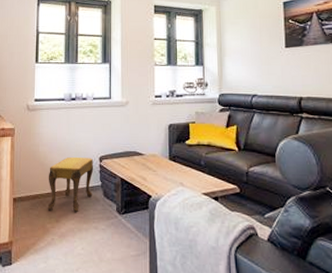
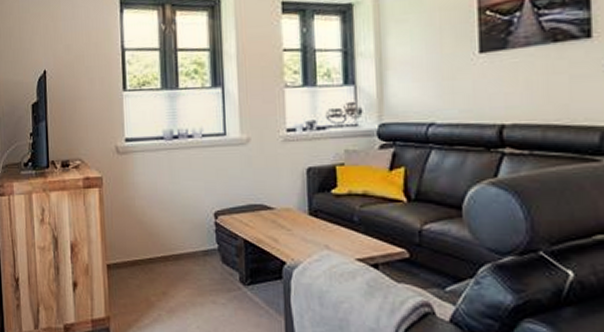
footstool: present [47,158,94,213] -> none [148,213,208,283]

